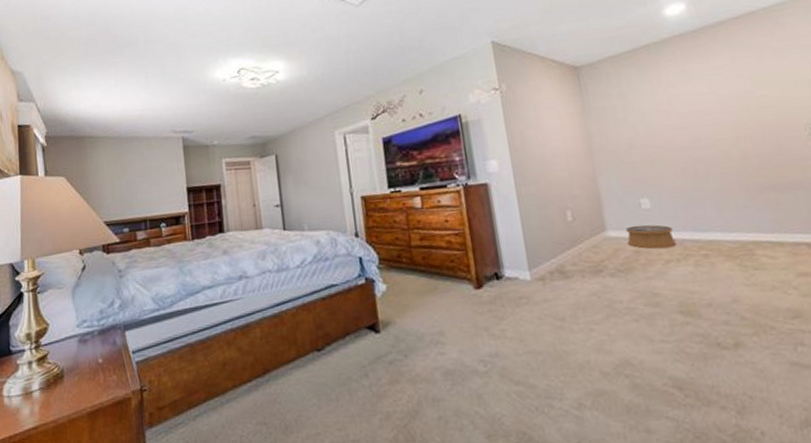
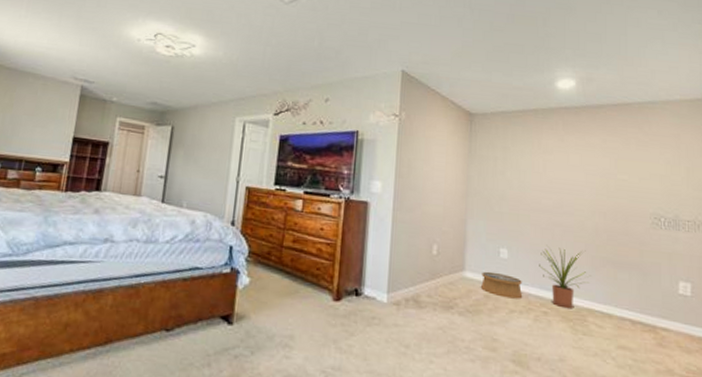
house plant: none [687,180,748,247] -> present [539,245,588,309]

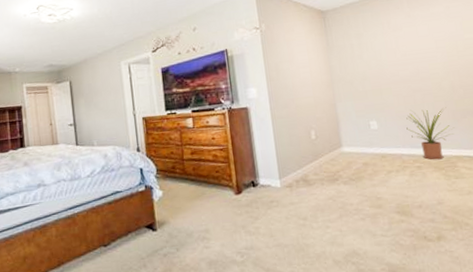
woven basket: present [481,271,522,299] -> none [357,142,396,162]

